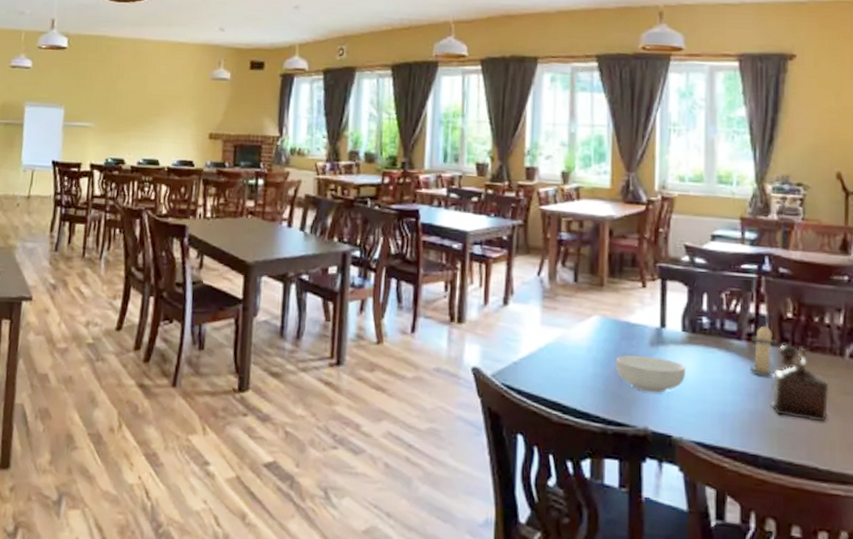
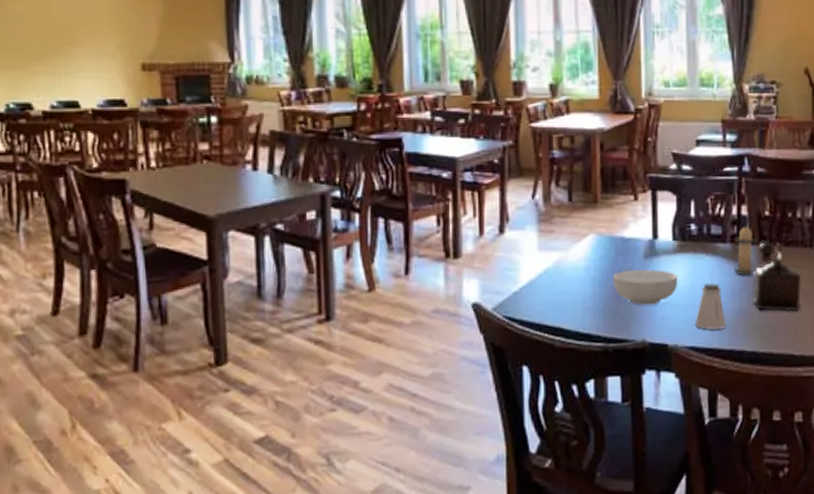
saltshaker: none [703,379,739,429] -> present [695,283,727,330]

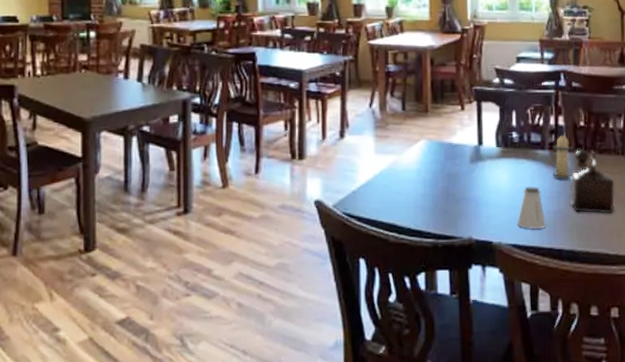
cereal bowl: present [614,269,677,305] -> none [443,172,501,205]

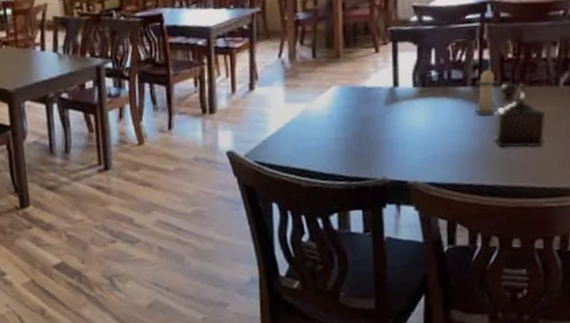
saltshaker: present [517,186,546,229] -> none [435,124,466,167]

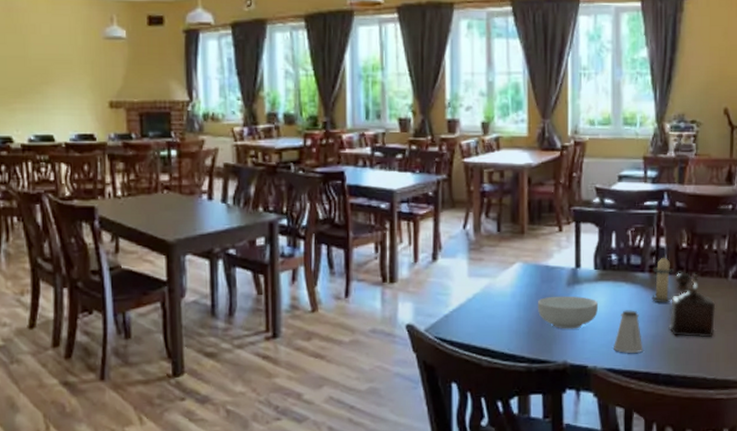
cereal bowl: none [356,114,417,147] -> present [538,296,598,329]
saltshaker: none [435,124,466,167] -> present [614,310,643,353]

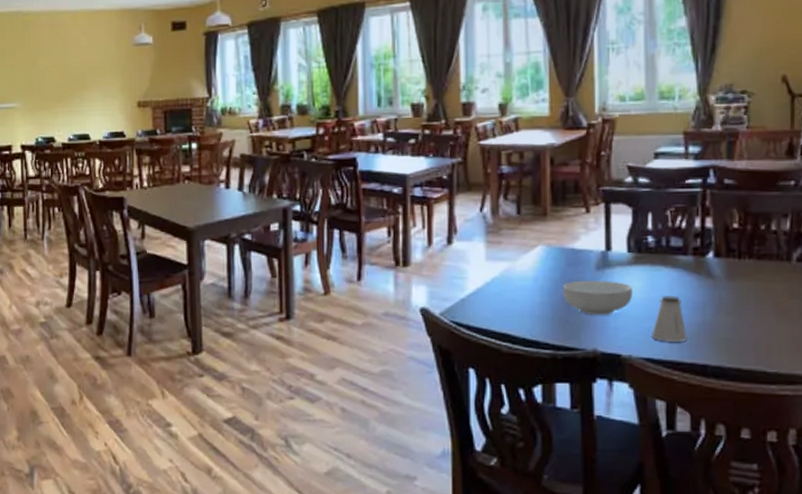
candle: present [652,254,673,302] -> none [697,236,723,288]
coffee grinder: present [668,272,716,338] -> none [718,255,777,327]

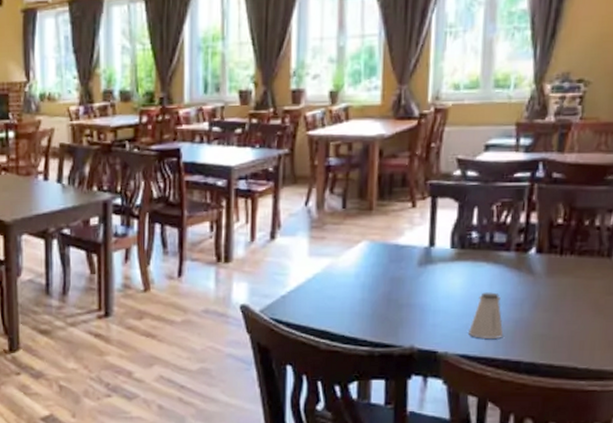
cereal bowl: present [563,280,632,315] -> none [384,276,453,312]

